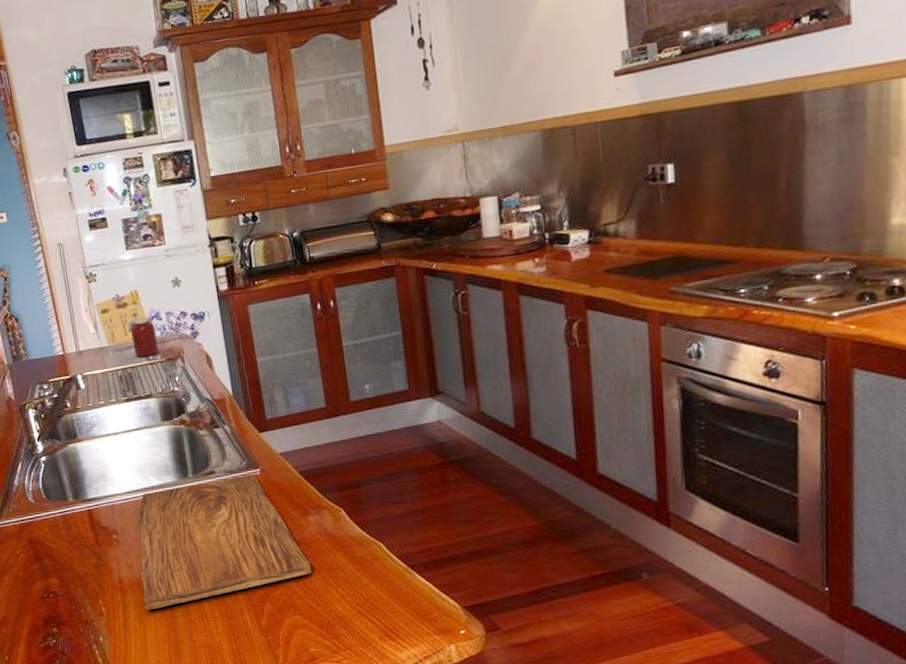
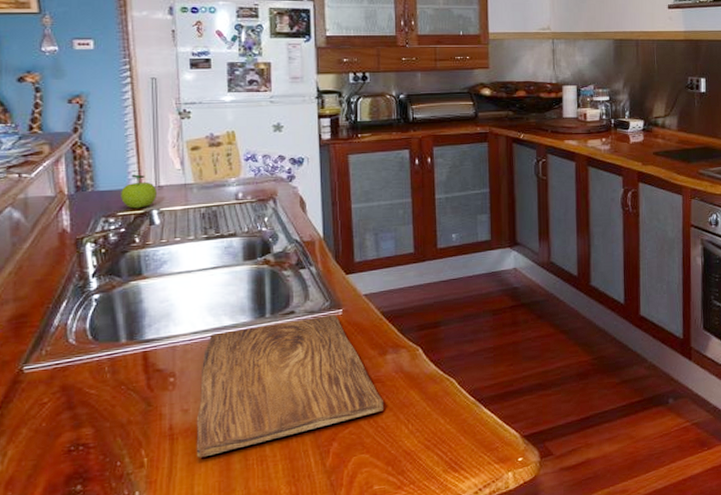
fruit: none [49,341,79,375] -> present [121,174,157,209]
jar: present [128,316,159,357] -> none [219,157,250,196]

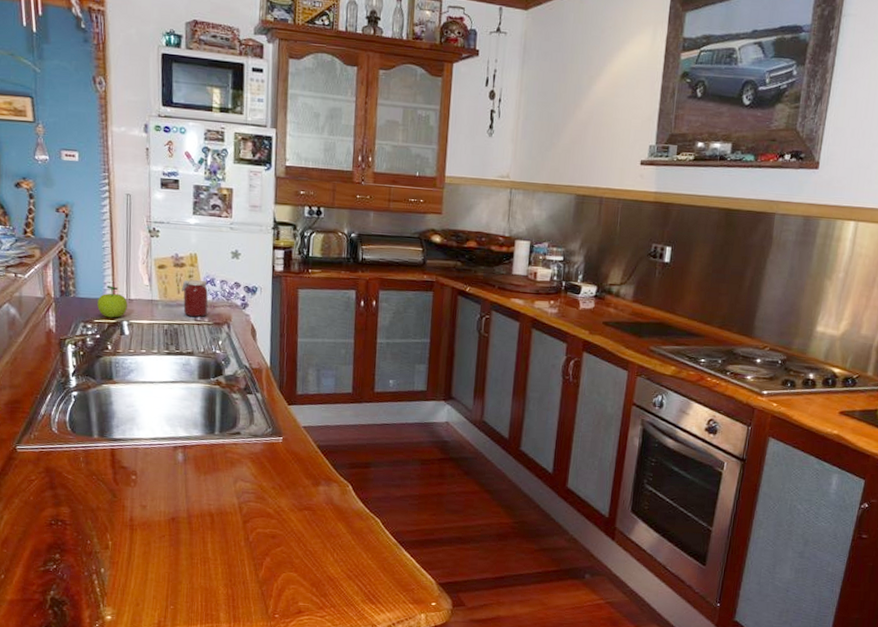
cutting board: present [196,314,384,458] -> none [151,440,314,550]
jar: none [219,157,250,196] -> present [182,279,209,317]

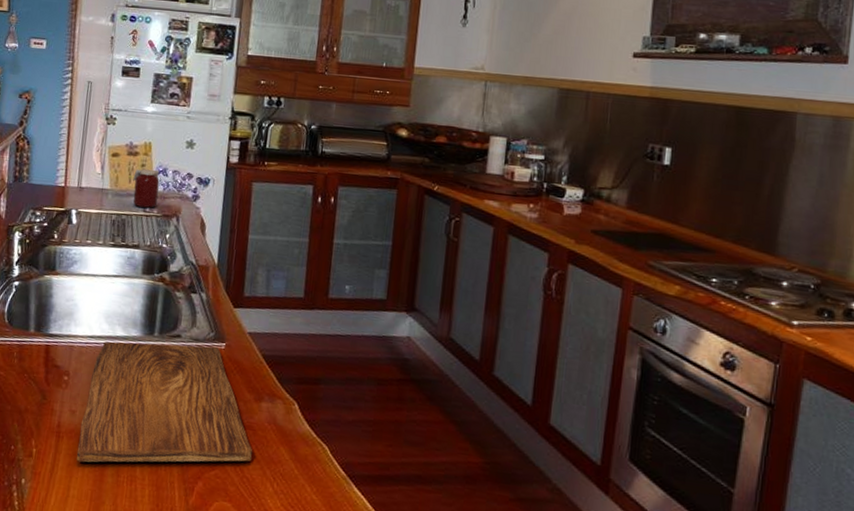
fruit: present [97,285,127,318] -> none [48,172,78,206]
cutting board: none [151,440,314,550] -> present [76,341,253,463]

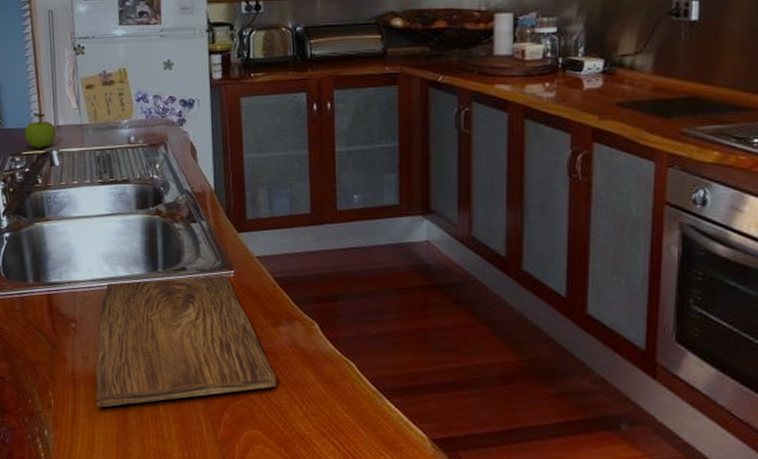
fruit: none [48,172,78,206] -> present [25,113,56,148]
jar: present [133,168,160,208] -> none [112,97,142,139]

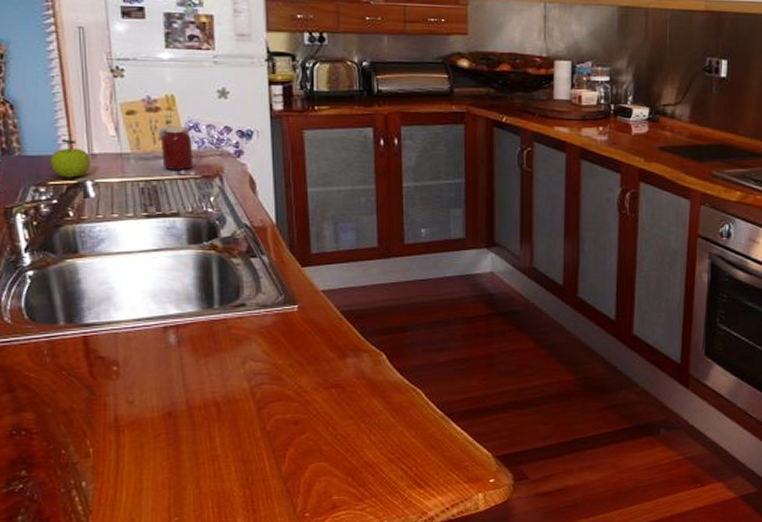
cutting board: present [95,275,277,408] -> none [142,310,344,453]
jar: none [112,97,142,139] -> present [158,125,194,170]

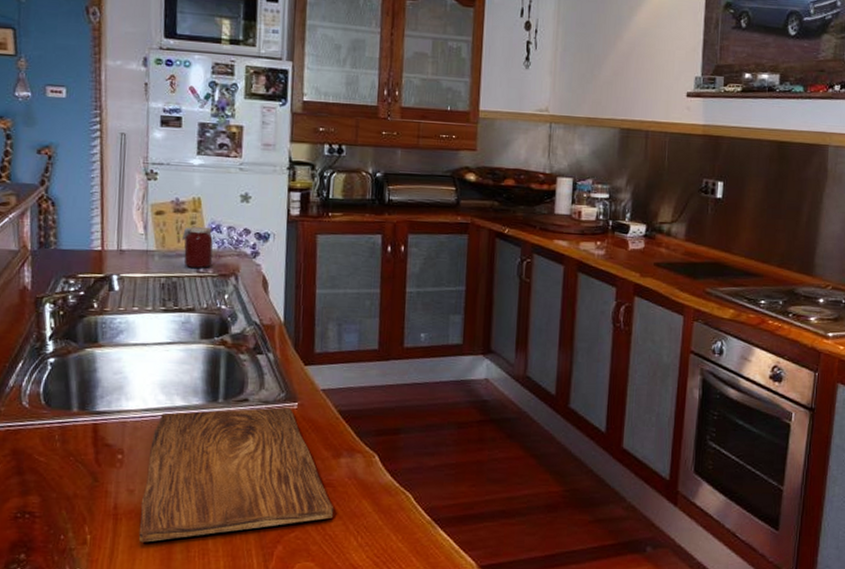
fruit: present [51,139,90,178] -> none [82,235,118,272]
cutting board: none [142,310,344,453] -> present [138,406,334,543]

